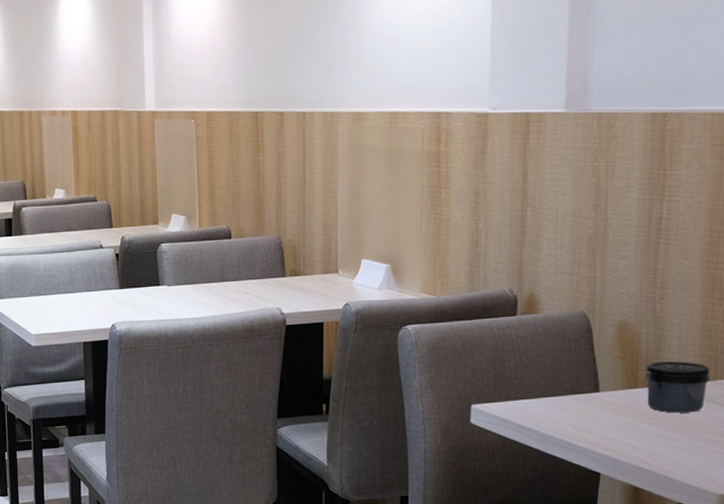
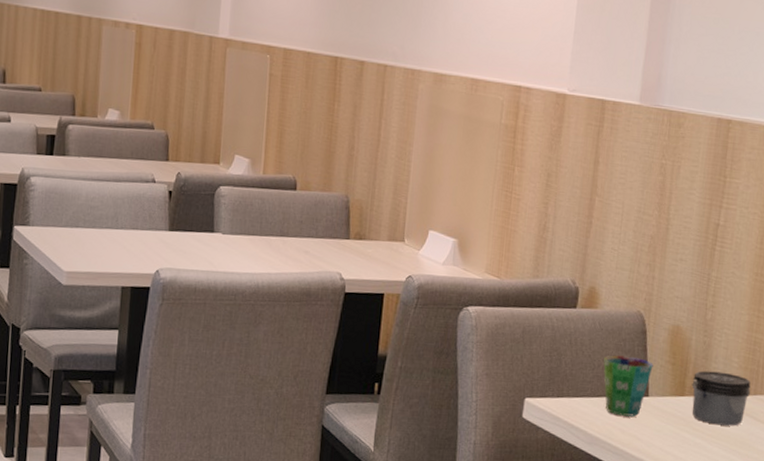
cup: none [549,355,602,413] -> present [603,355,654,417]

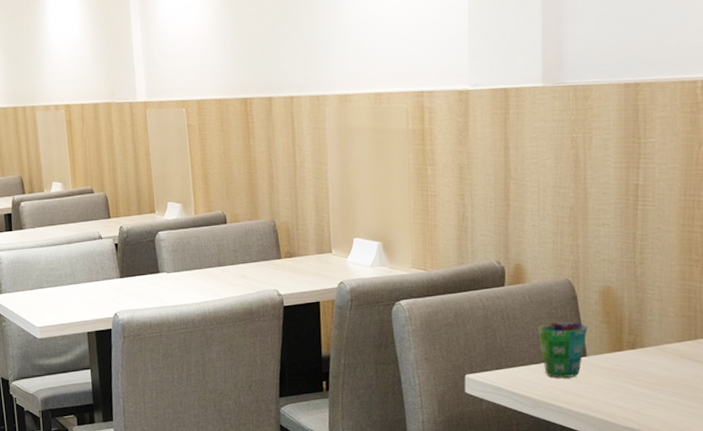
jar: present [692,370,751,426] -> none [629,322,691,373]

